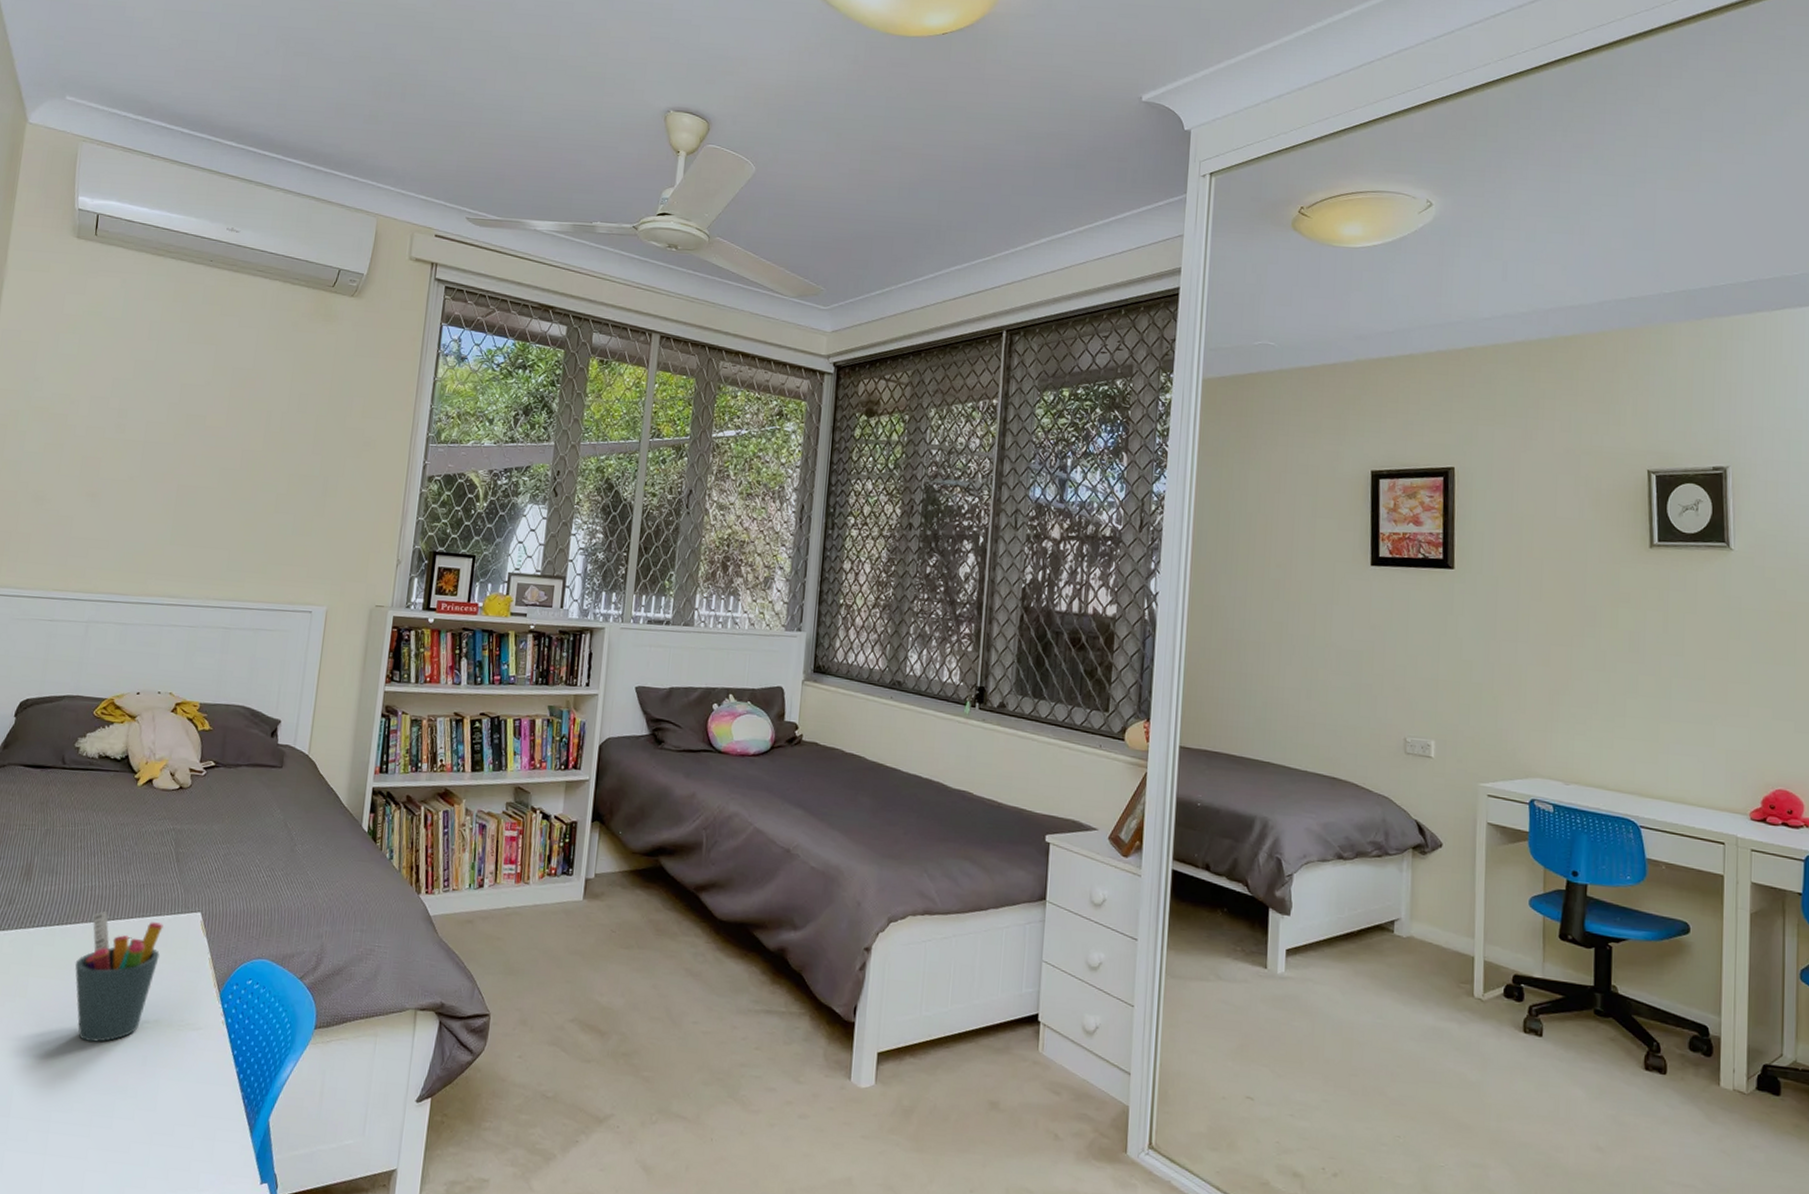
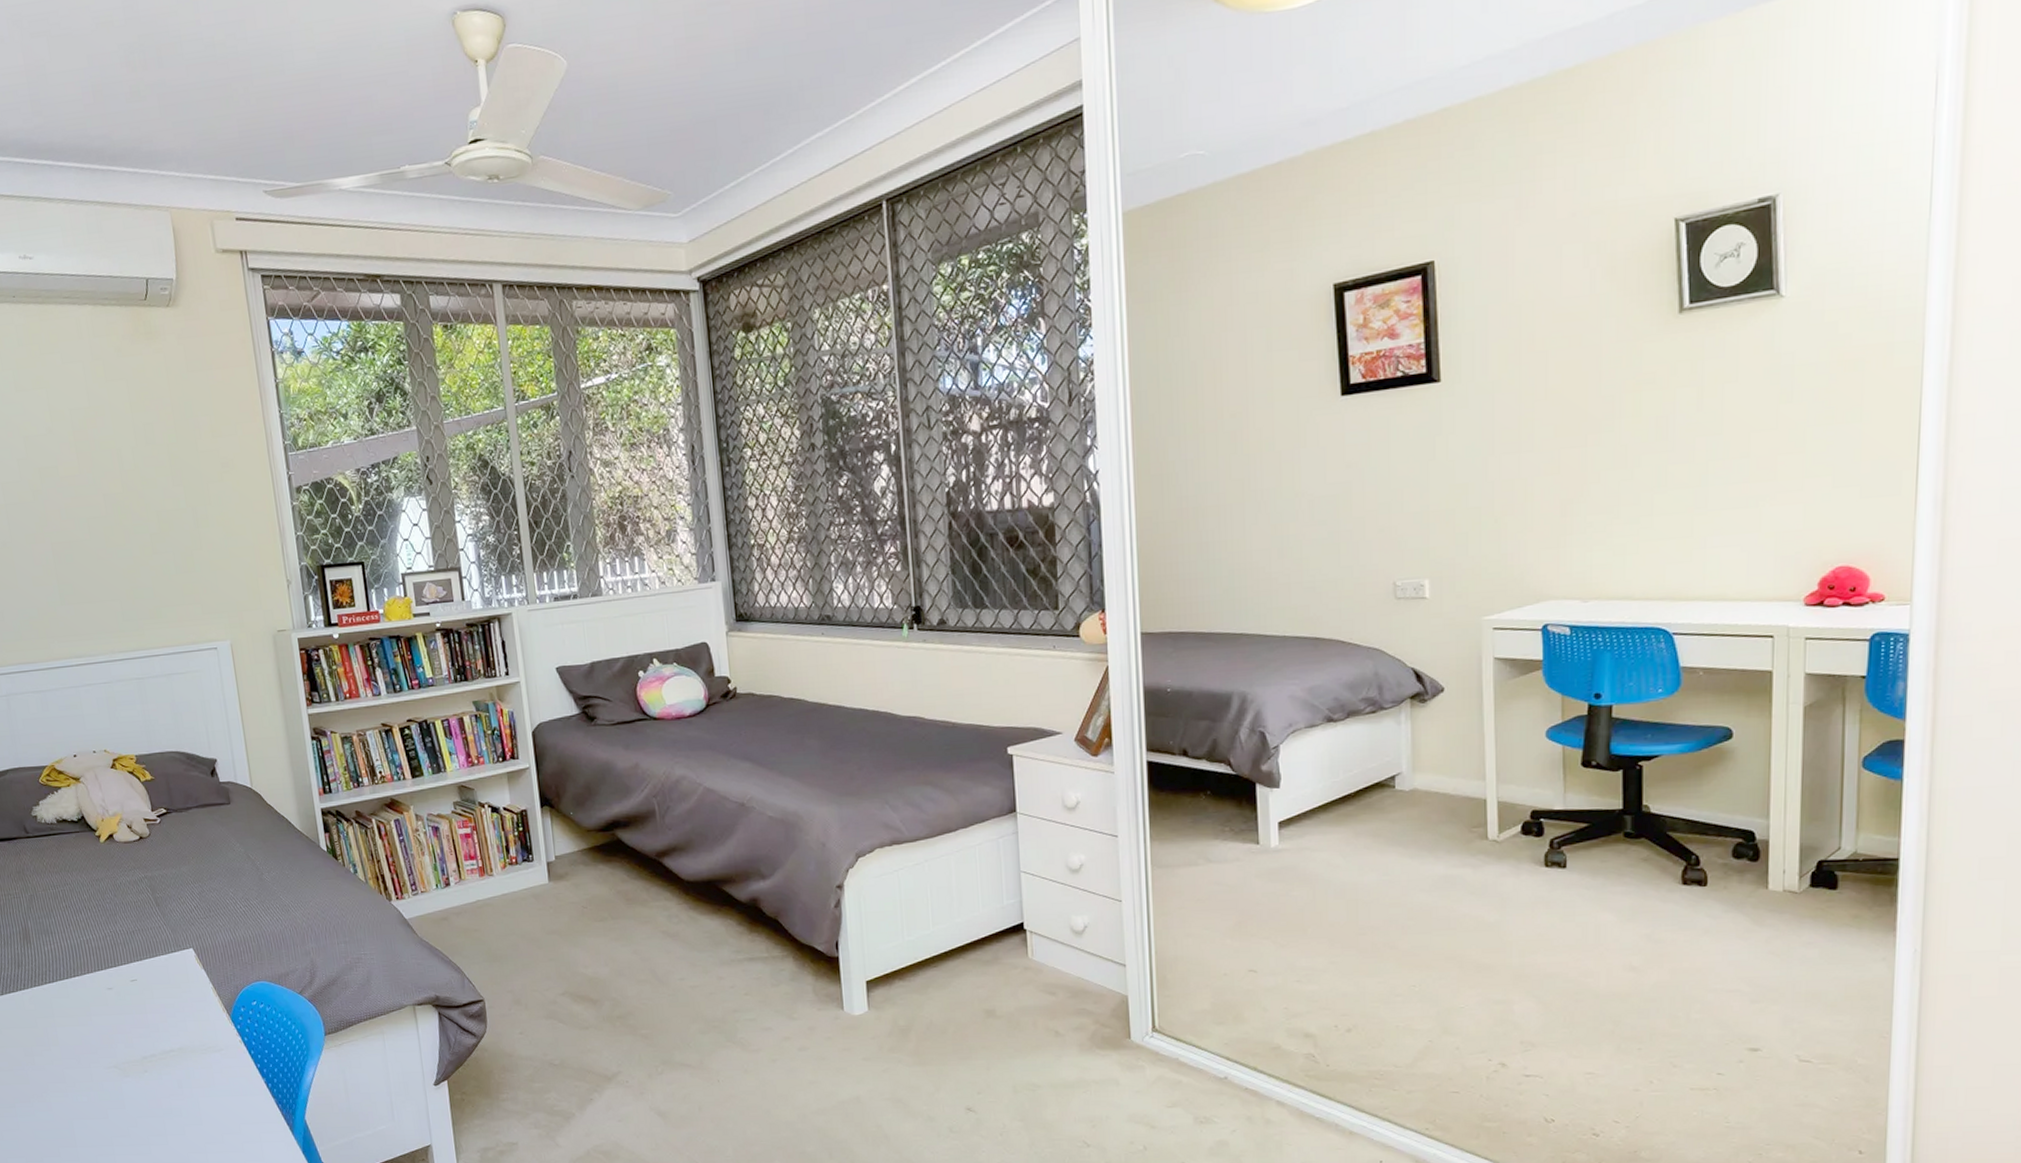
pen holder: present [75,911,164,1042] -> none [92,960,167,1074]

